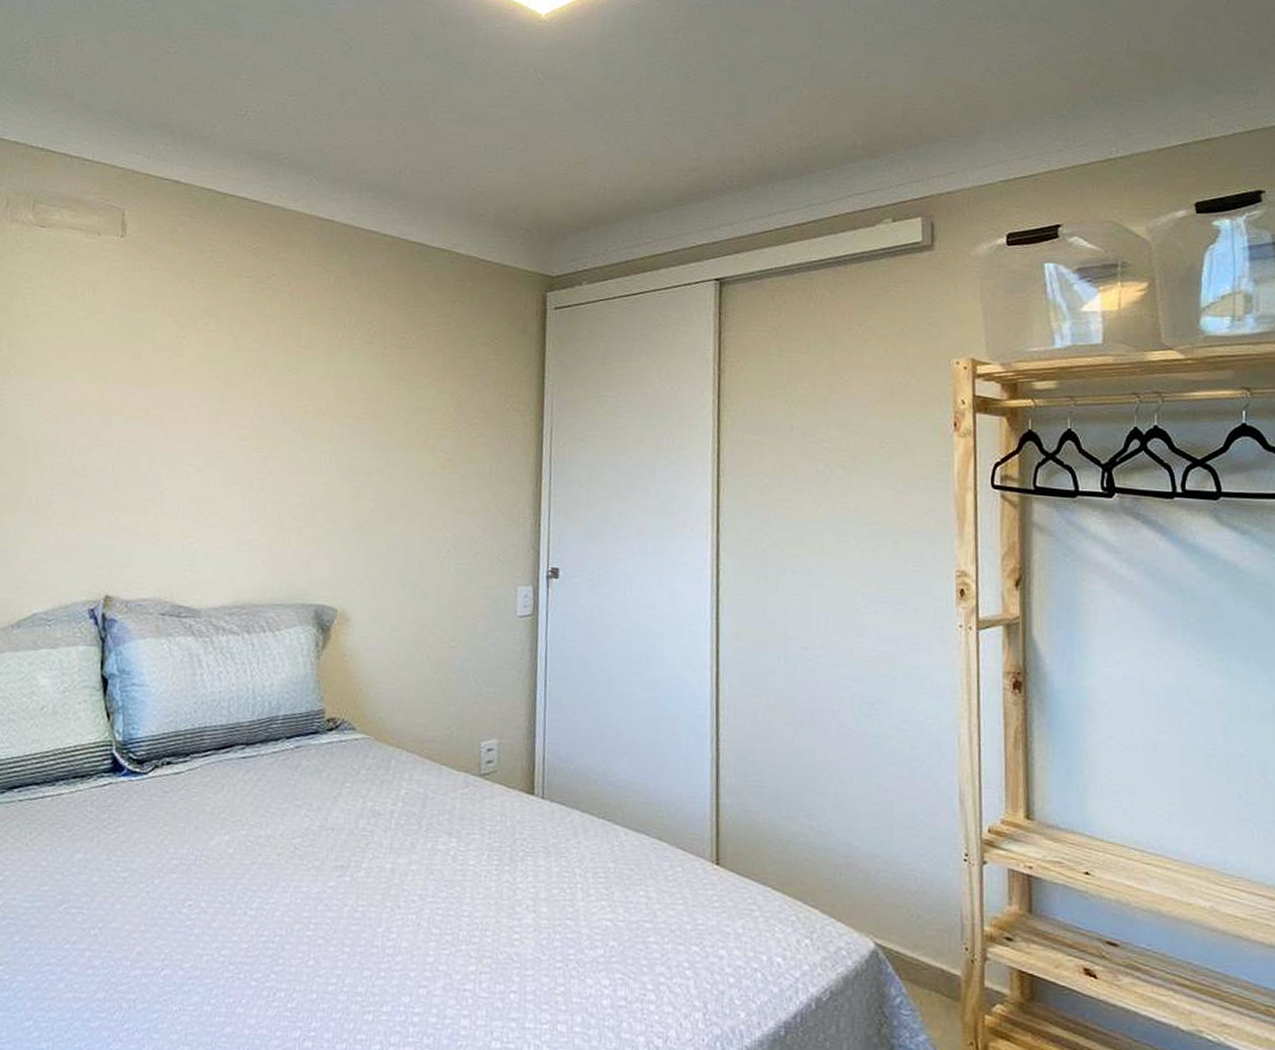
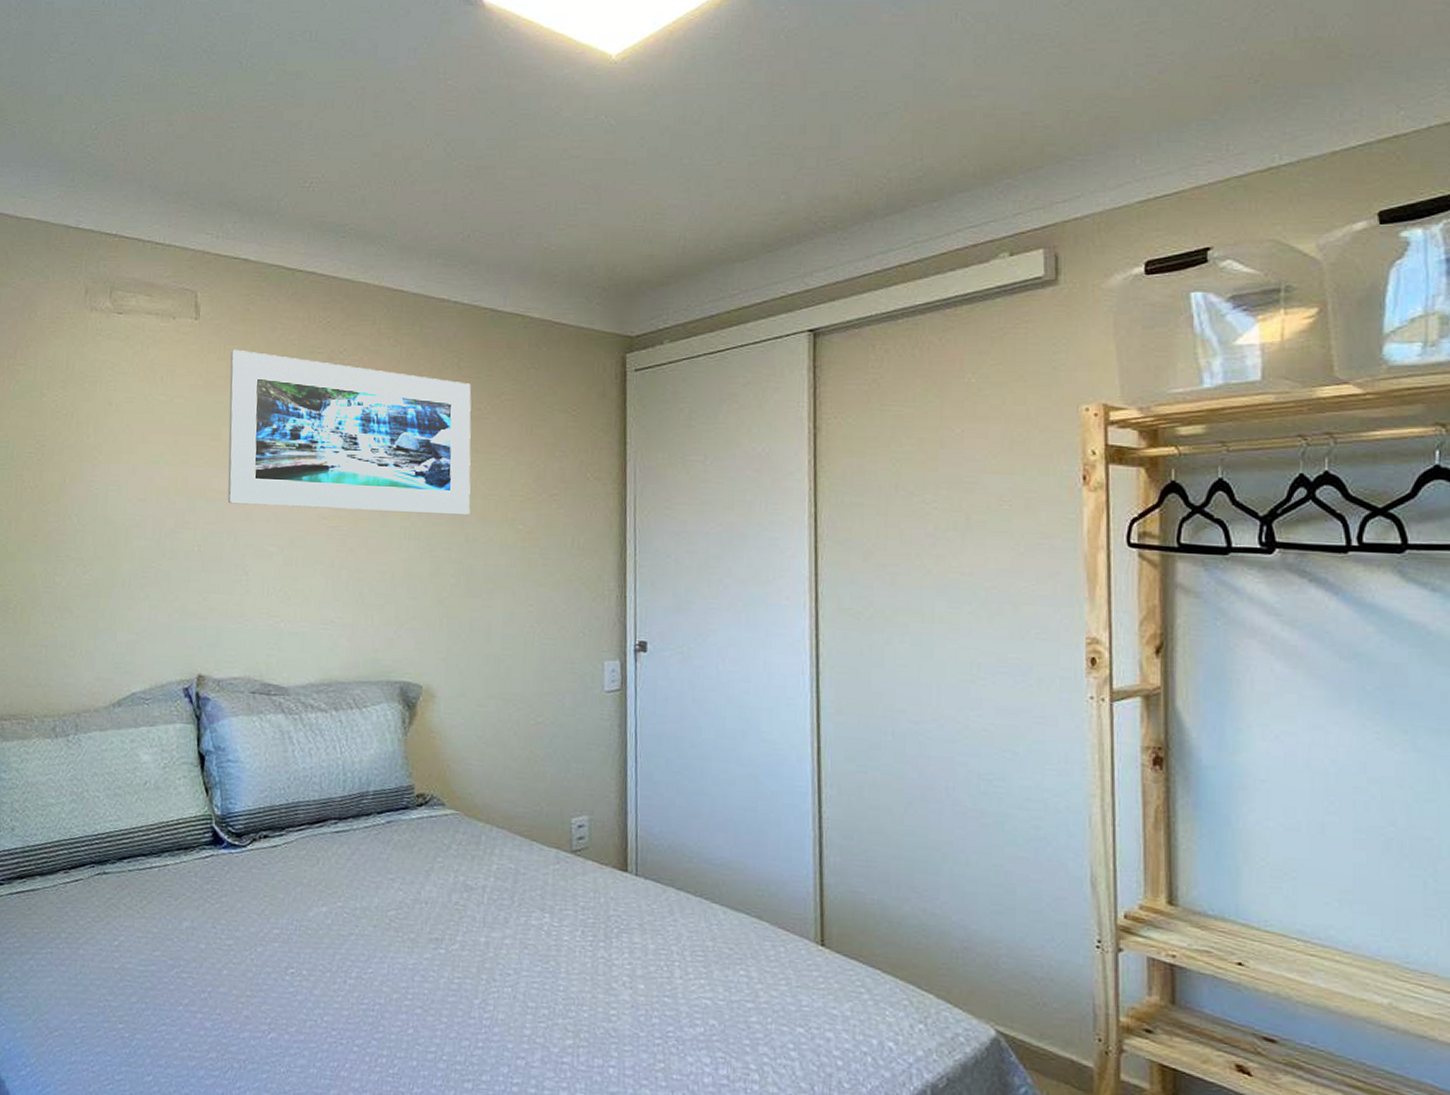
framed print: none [145,268,397,441] -> present [227,349,471,516]

